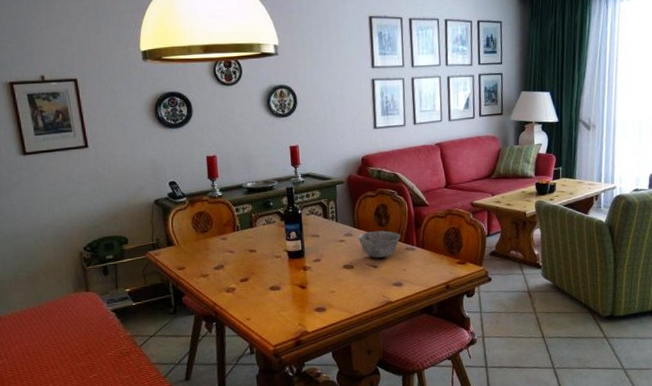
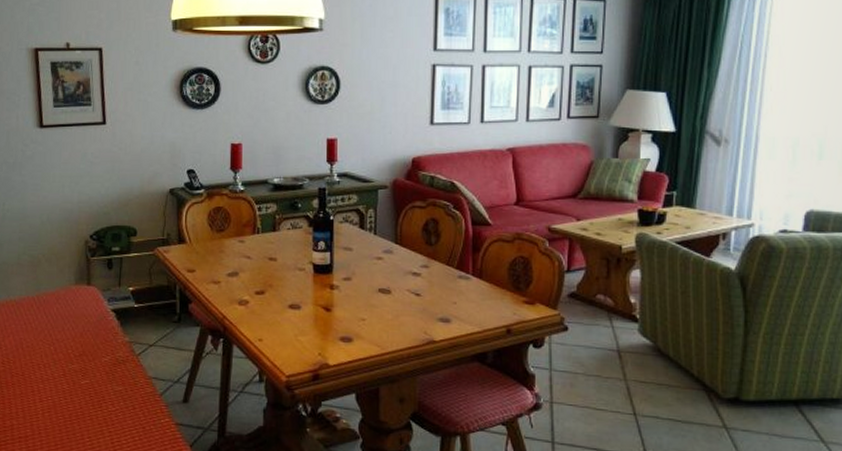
bowl: present [358,230,401,258] -> none [400,250,453,284]

